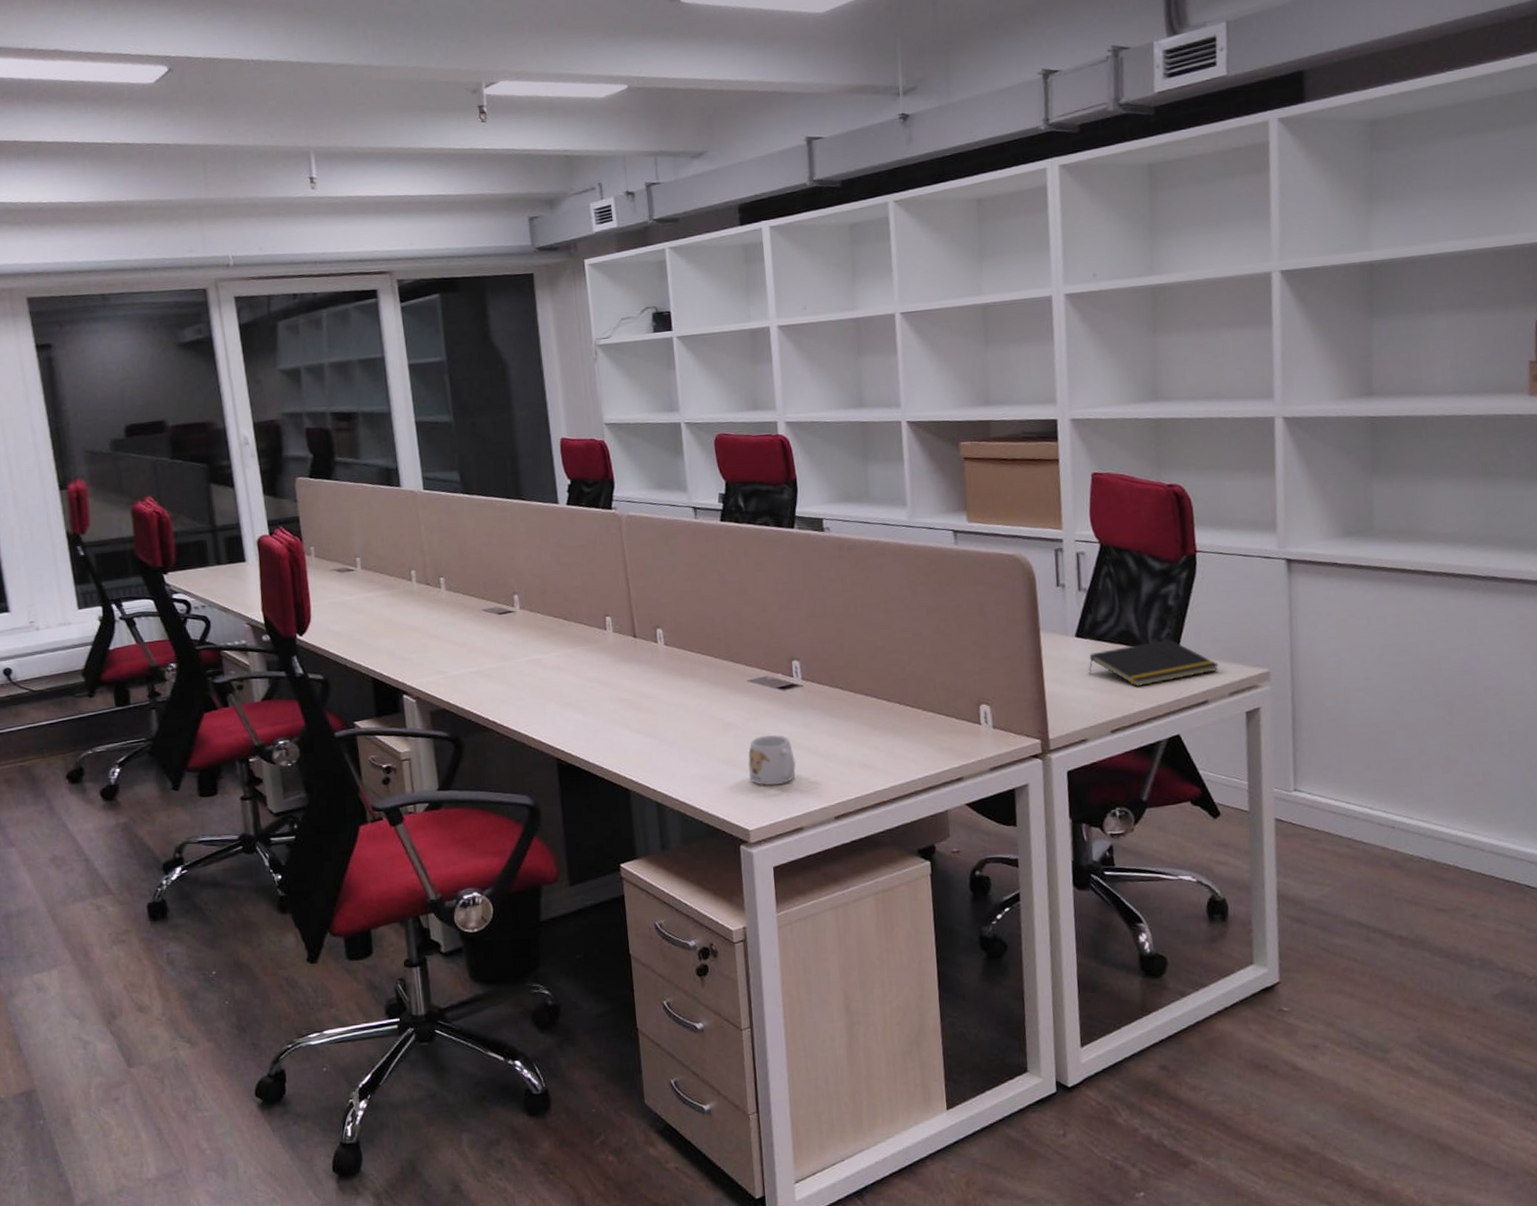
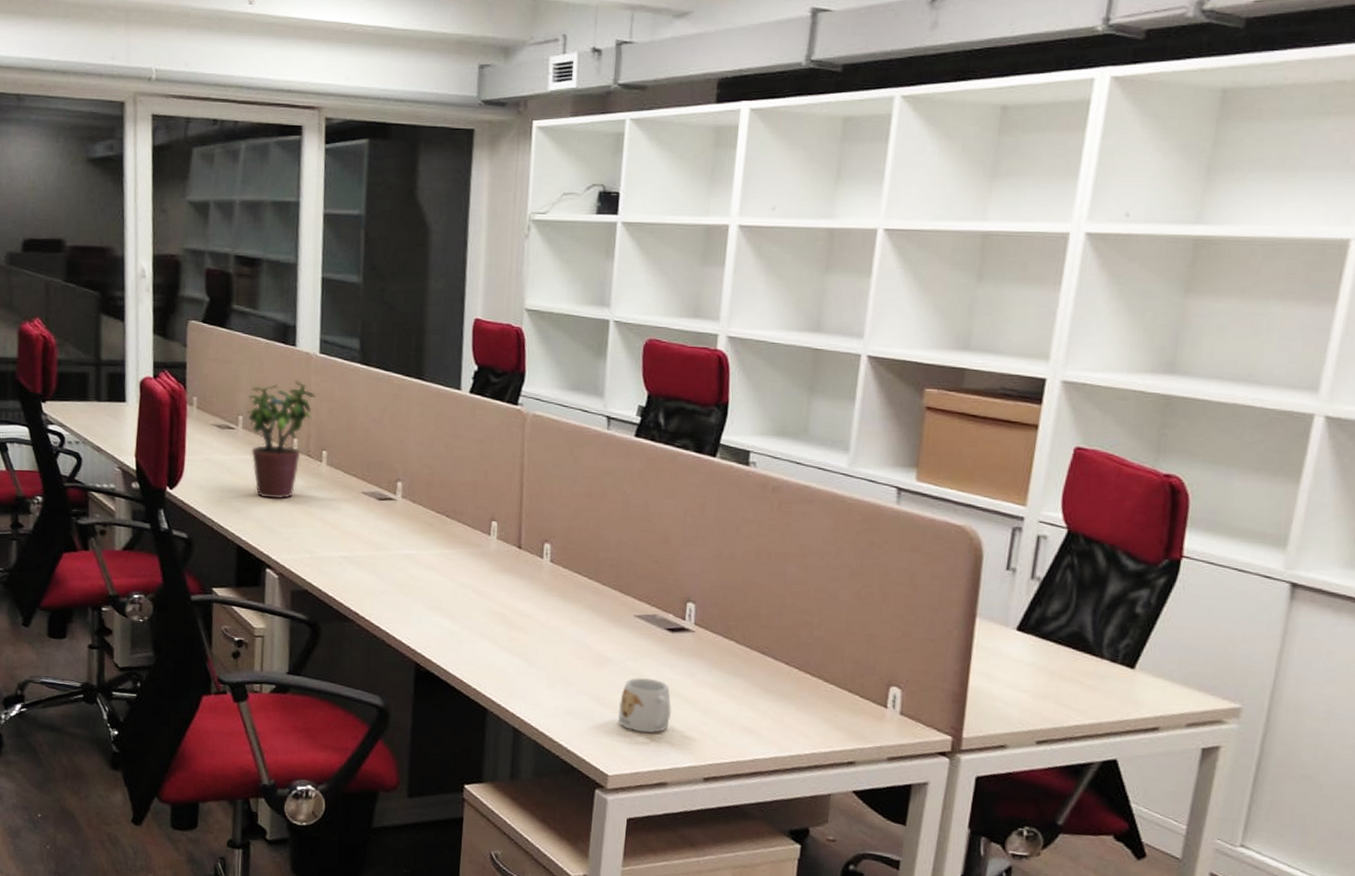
potted plant: none [362,516,426,630] -> present [246,379,316,500]
notepad: present [1088,639,1220,686] -> none [1023,649,1182,698]

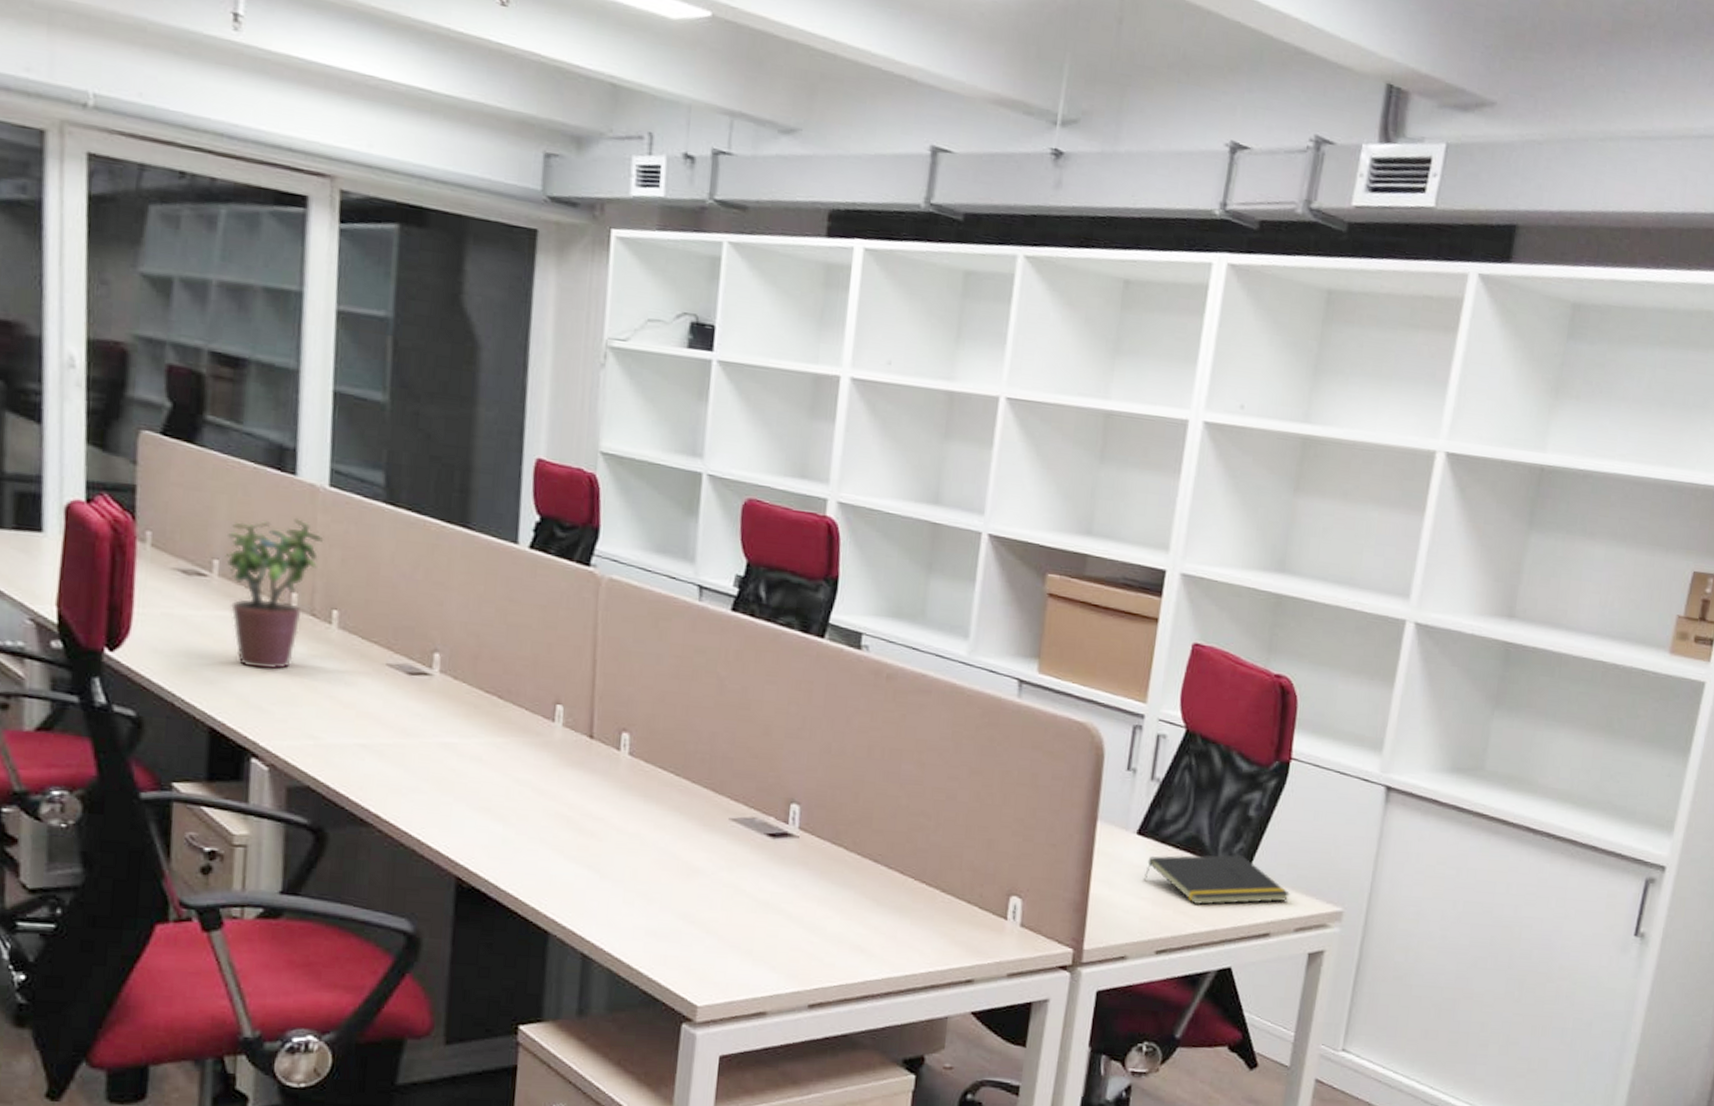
mug: present [618,677,672,733] -> none [710,890,773,955]
notepad: none [1023,649,1182,698] -> present [1143,854,1291,905]

